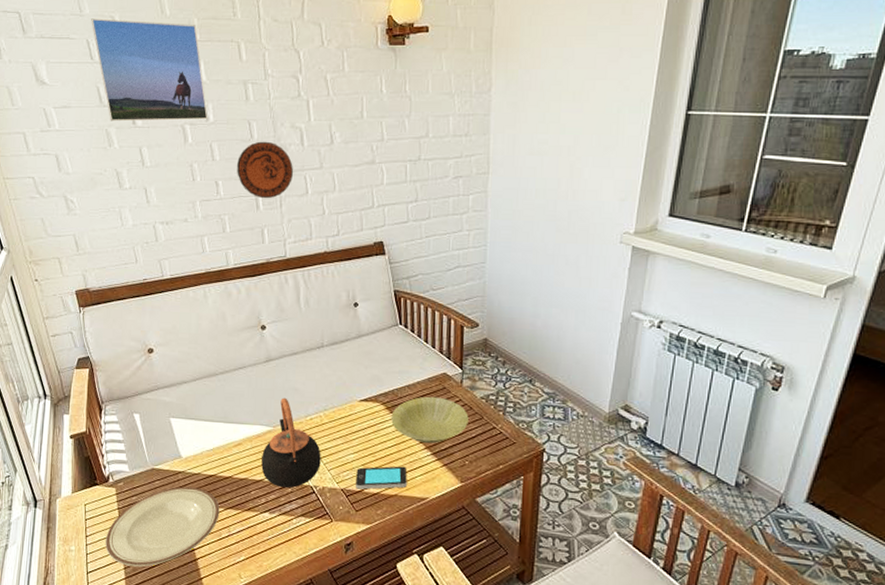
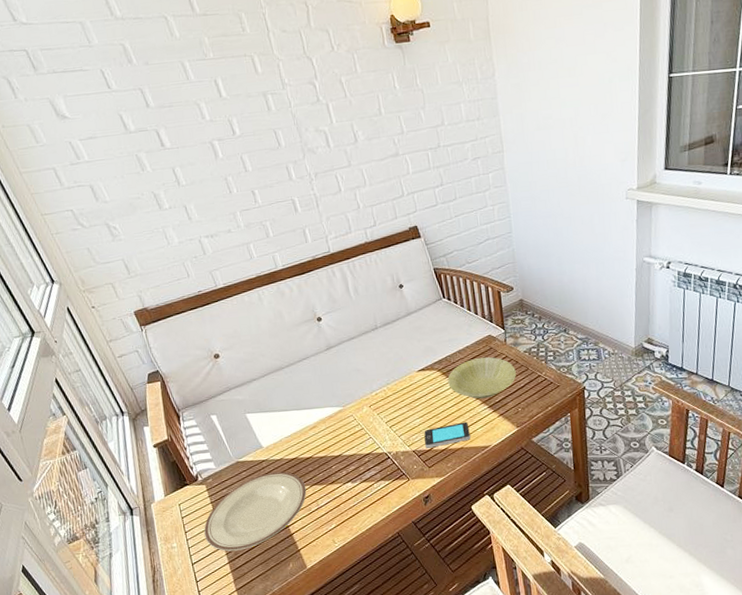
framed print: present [91,18,208,122] -> none [101,43,234,147]
decorative plate: present [237,141,293,199] -> none [269,147,325,202]
teapot: present [261,397,321,489] -> none [336,379,391,459]

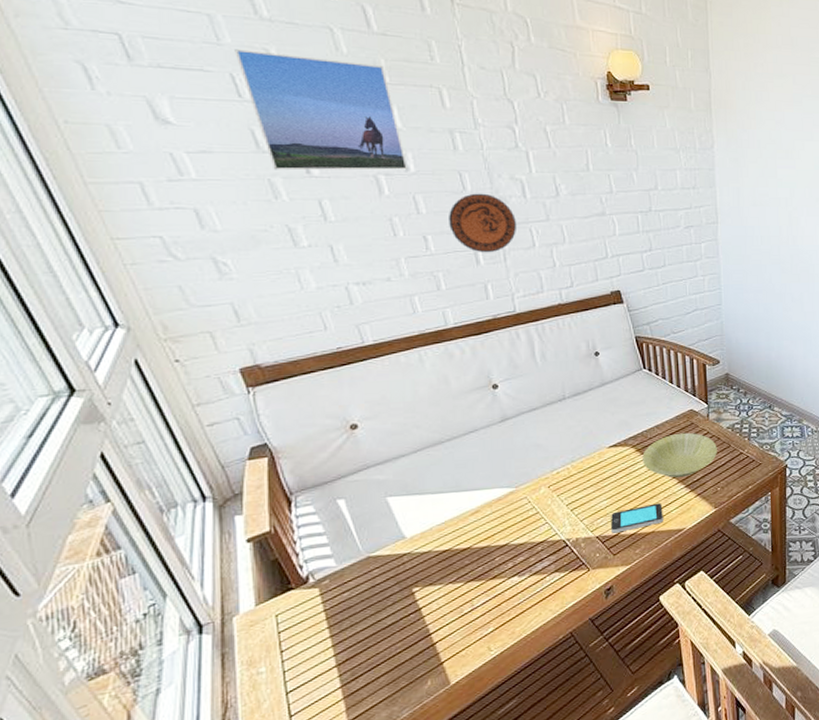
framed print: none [101,43,234,147] -> present [234,49,407,171]
plate: present [204,471,307,552] -> none [310,566,459,672]
decorative plate: none [269,147,325,202] -> present [449,193,516,253]

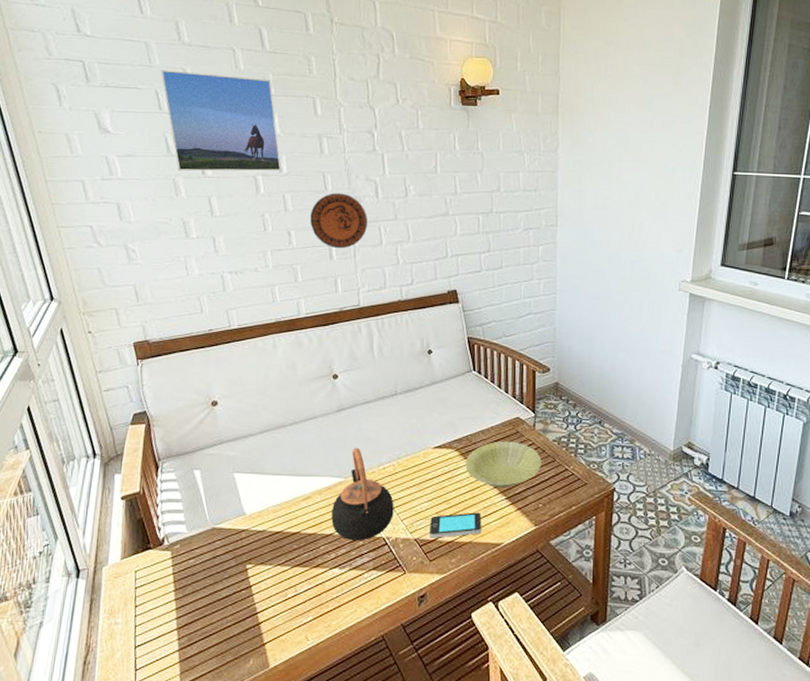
teapot: none [505,455,572,548] -> present [331,447,394,542]

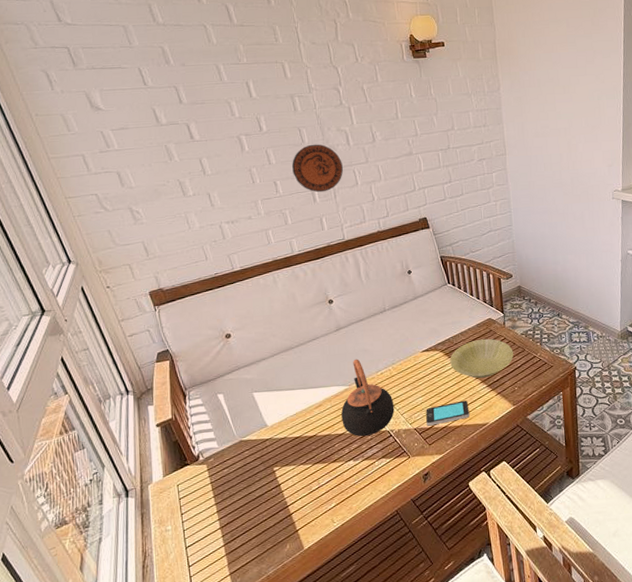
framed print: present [161,70,281,172] -> none [141,49,261,138]

